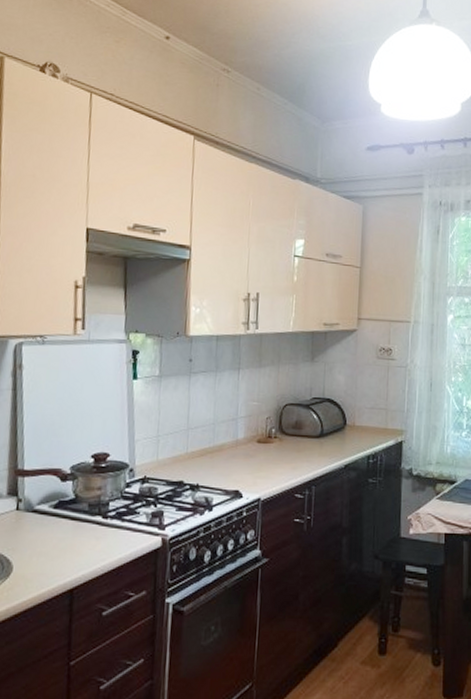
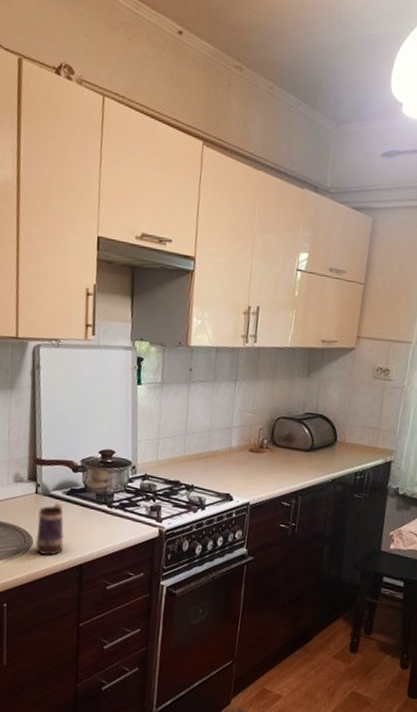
mug: none [15,519,51,582] -> present [35,503,64,556]

